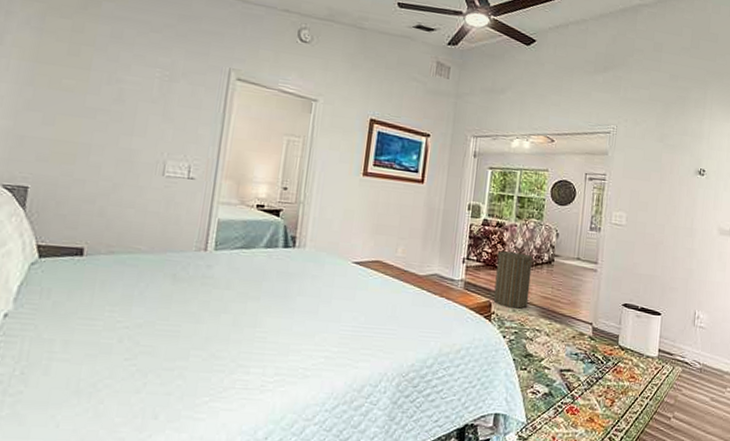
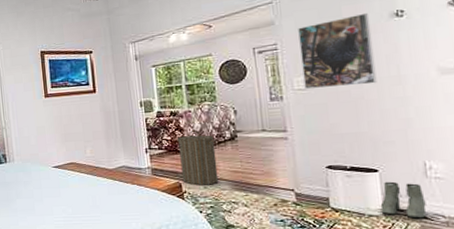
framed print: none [620,163,681,232] -> present [298,12,377,89]
boots: none [656,325,690,364] -> present [380,181,426,219]

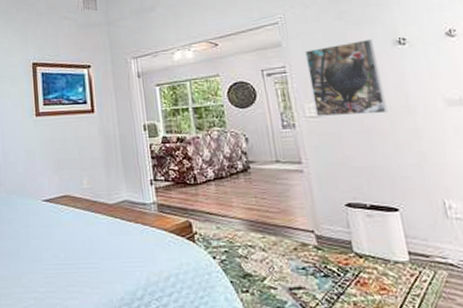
laundry hamper: present [177,129,219,186] -> none [185,158,232,225]
boots: present [380,181,426,219] -> none [404,222,452,266]

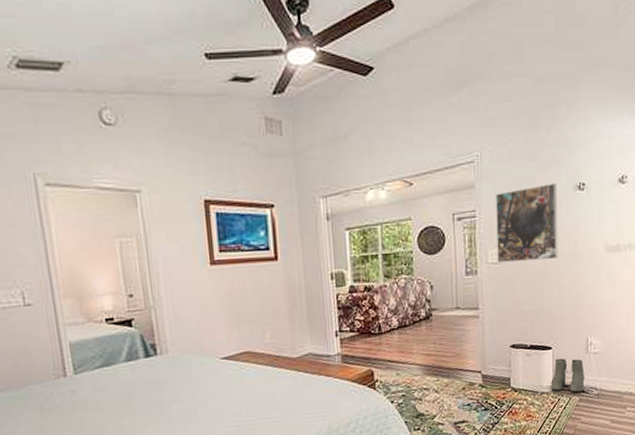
boots: none [404,222,452,266] -> present [551,358,585,393]

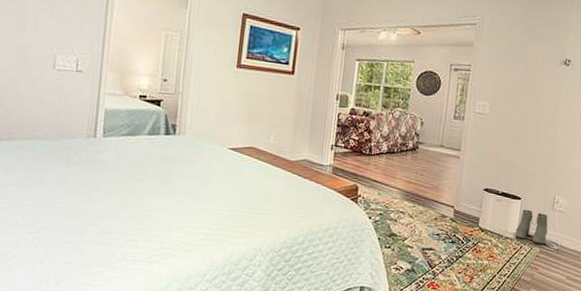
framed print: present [496,182,558,262] -> none [483,54,546,121]

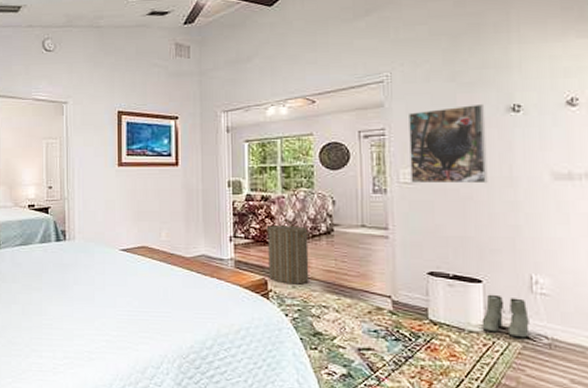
laundry hamper: none [360,133,400,192] -> present [266,218,311,285]
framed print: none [483,54,546,121] -> present [409,103,488,184]

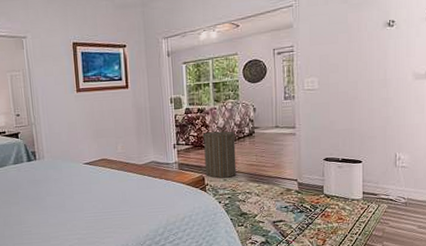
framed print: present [409,103,488,184] -> none [312,21,369,89]
boots: present [481,294,529,338] -> none [361,170,393,201]

